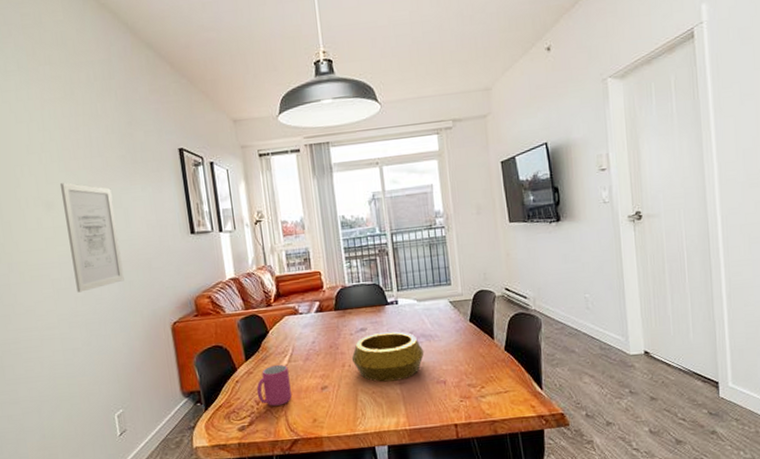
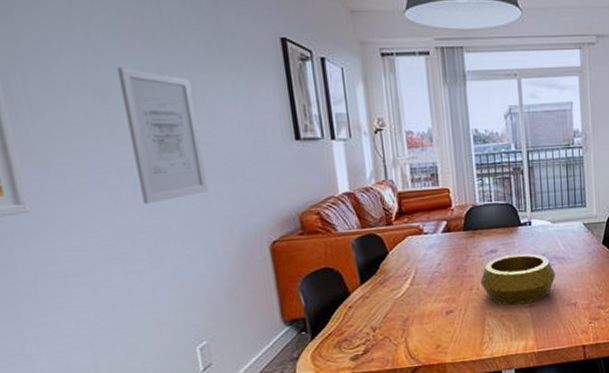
mug: present [256,364,292,406] -> none [373,288,413,333]

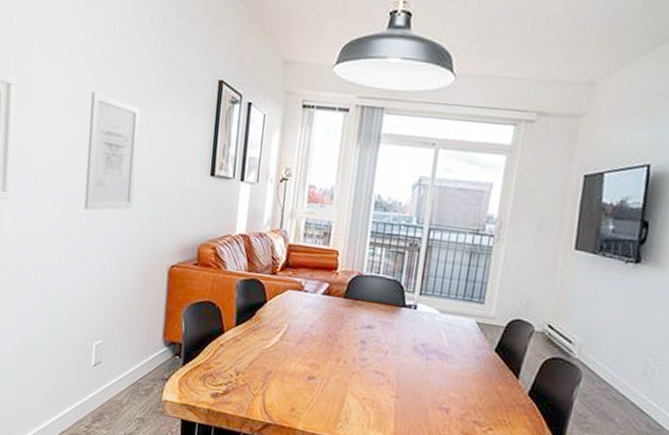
decorative bowl: present [480,253,556,306] -> none [348,335,433,395]

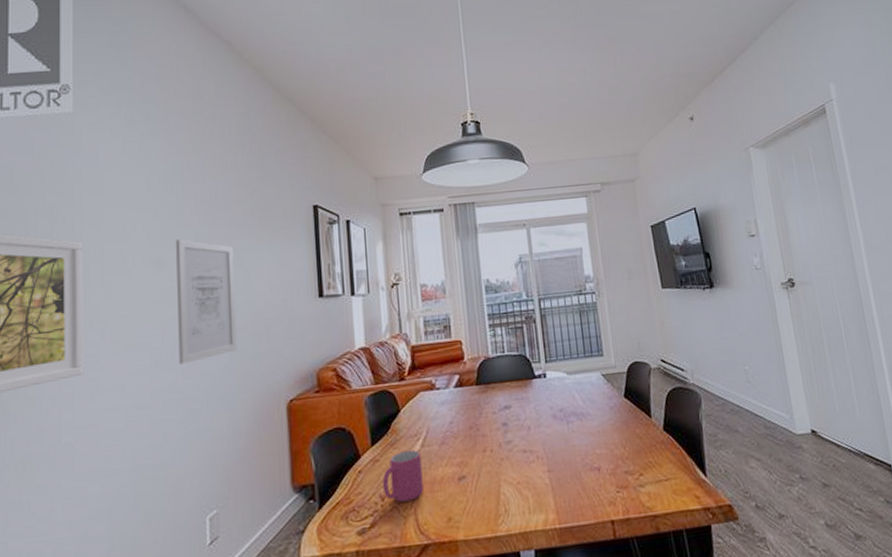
mug: none [239,338,278,383] -> present [382,449,424,502]

